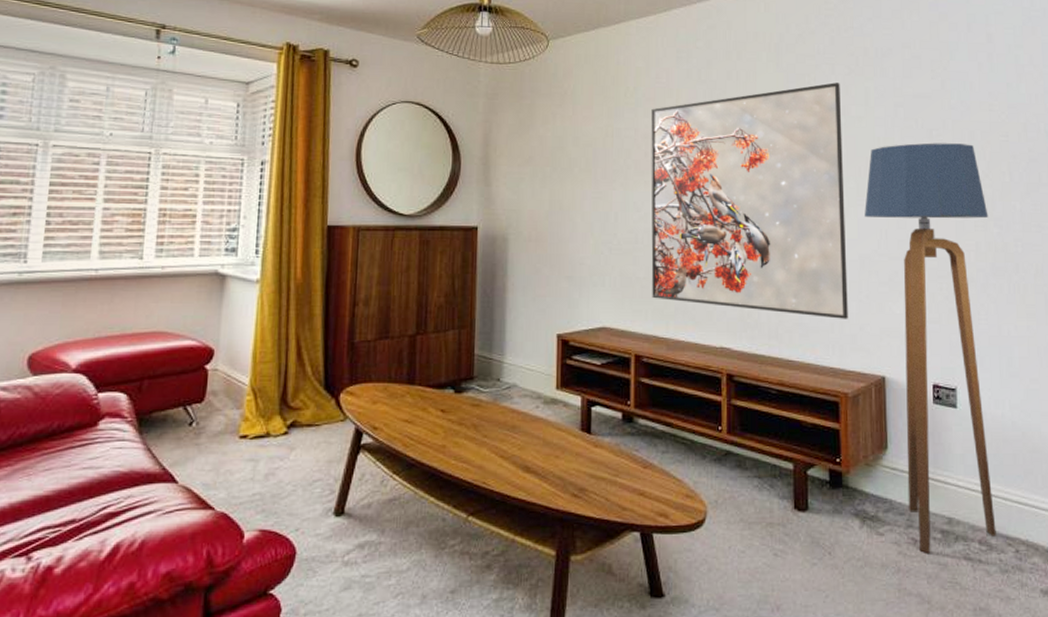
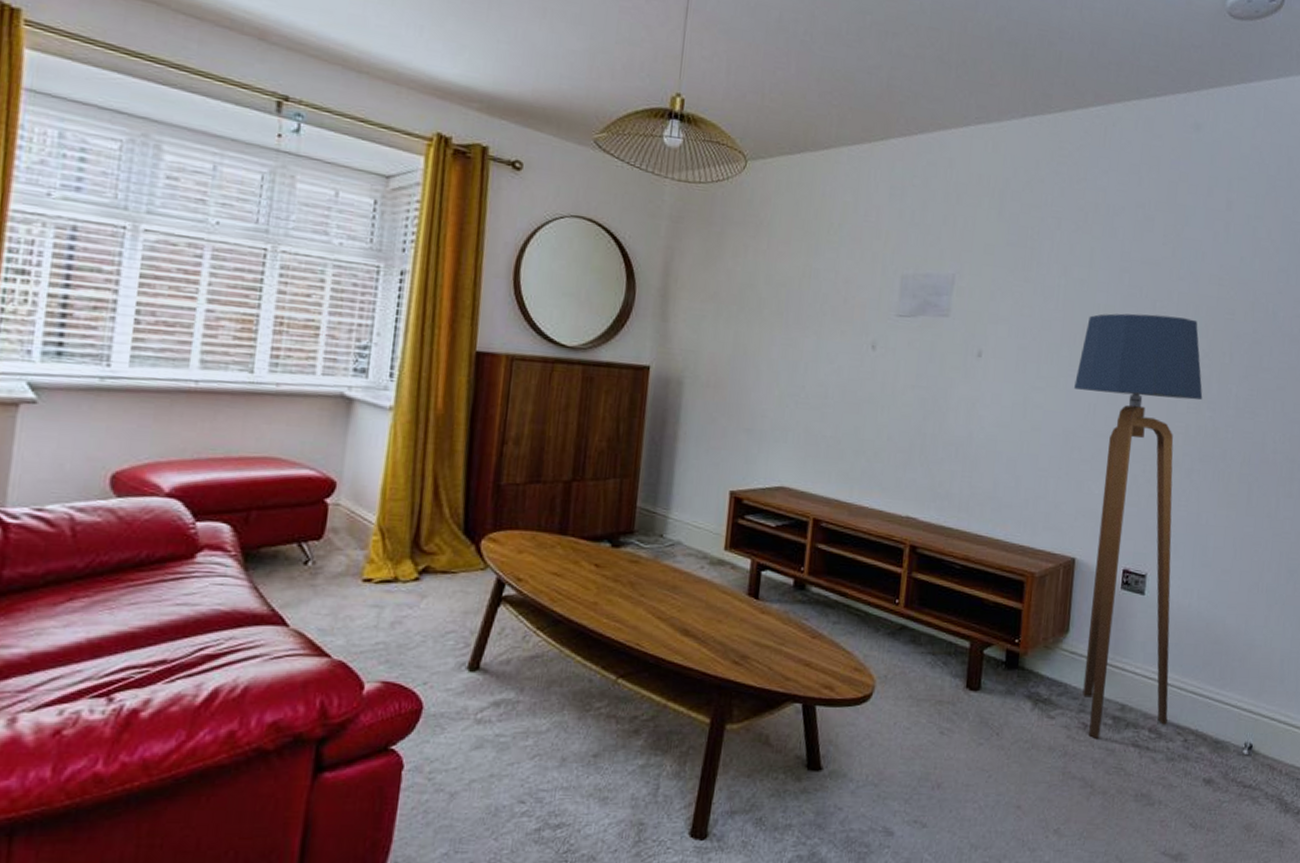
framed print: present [651,82,848,319] -> none [838,239,1065,496]

